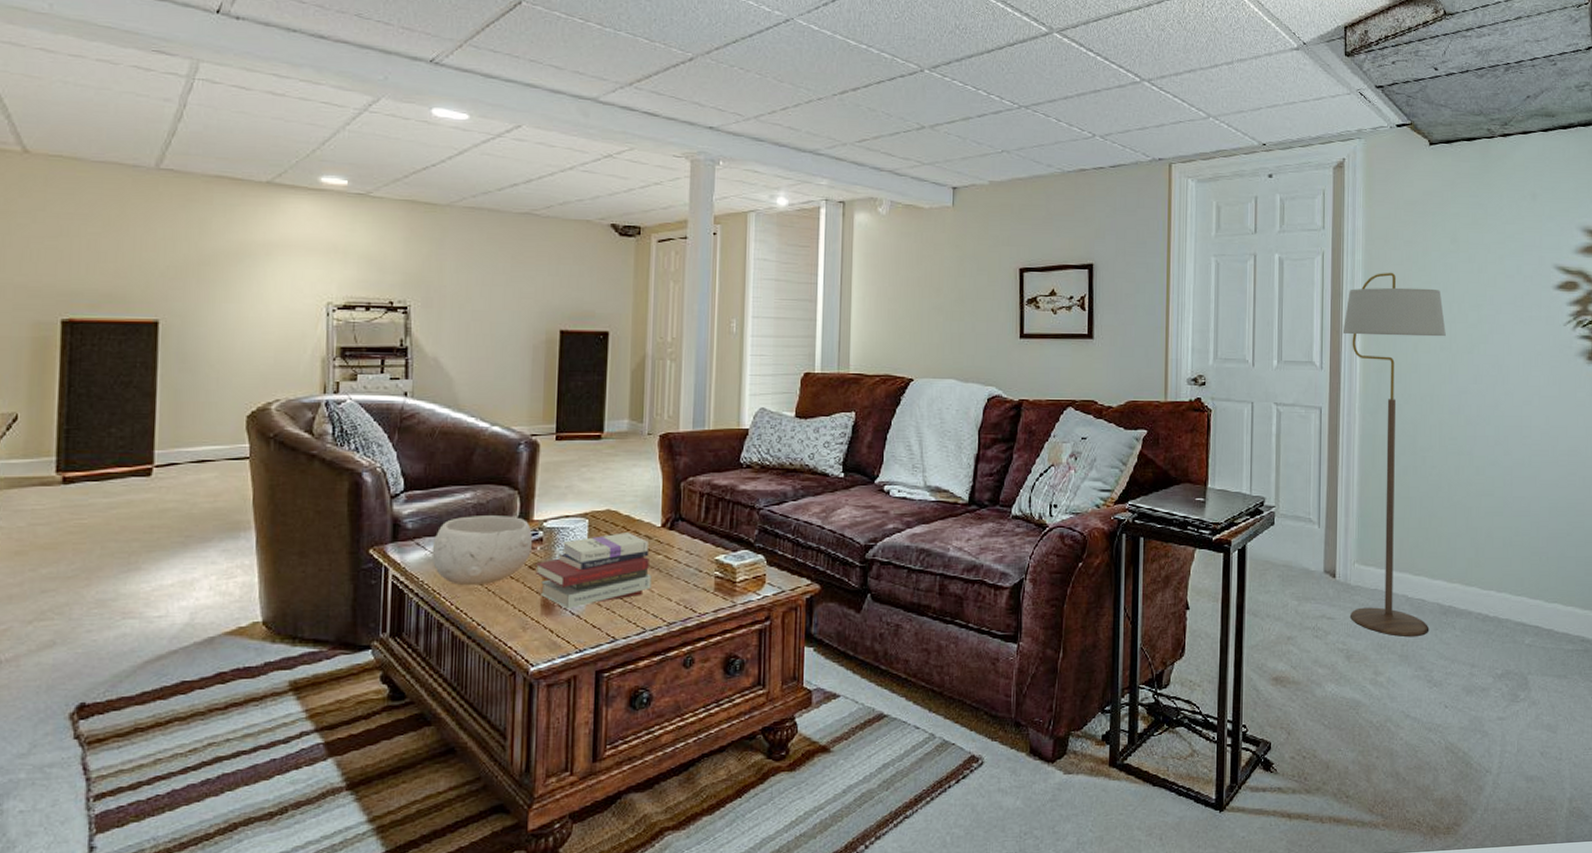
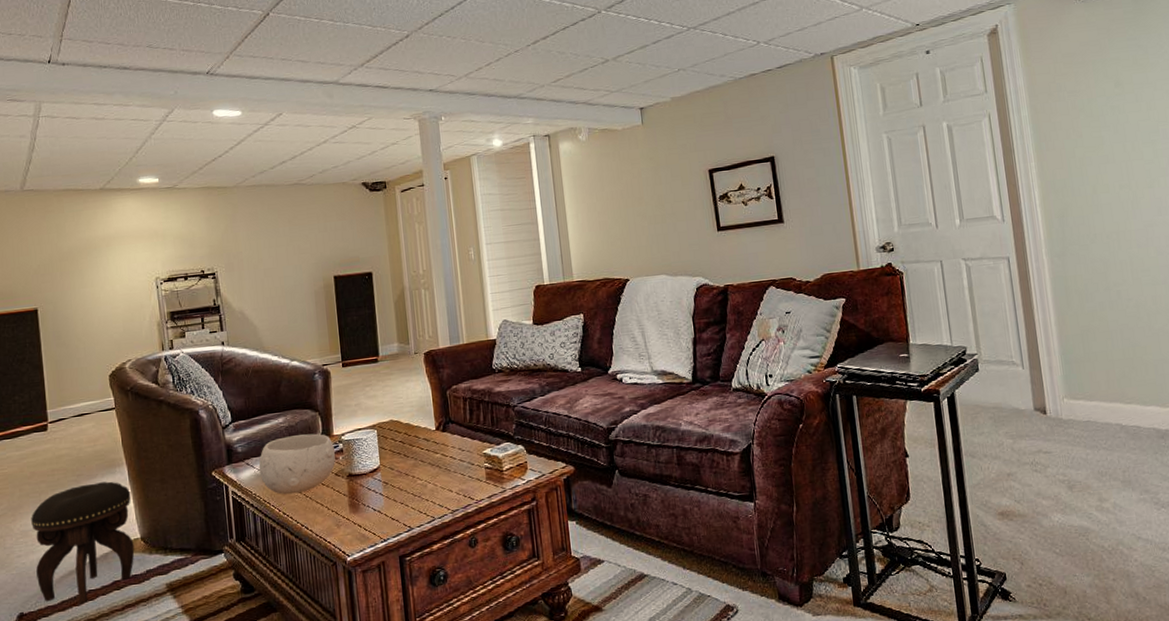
footstool: none [110,548,257,697] -> present [31,481,135,603]
books: present [535,532,652,609] -> none [340,437,435,507]
floor lamp: present [1342,272,1446,636] -> none [1019,122,1148,463]

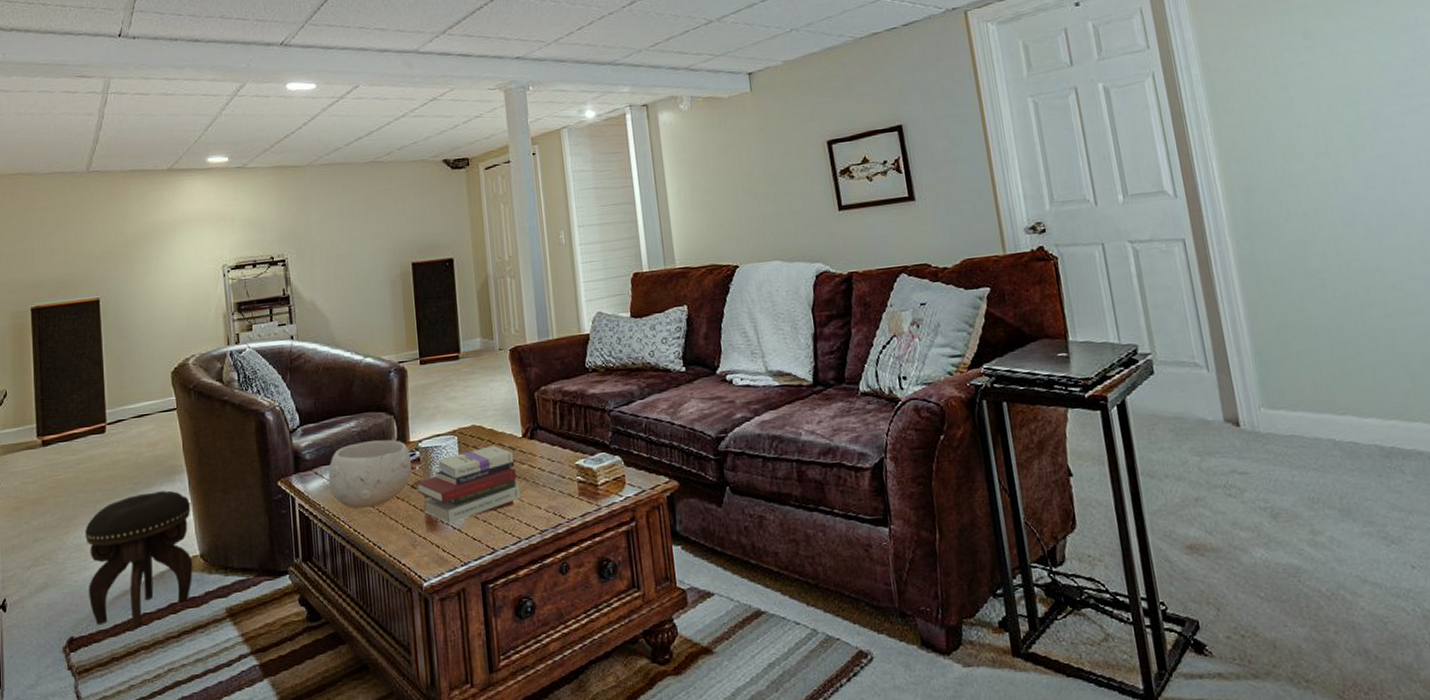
books: none [340,437,435,507] -> present [416,445,521,524]

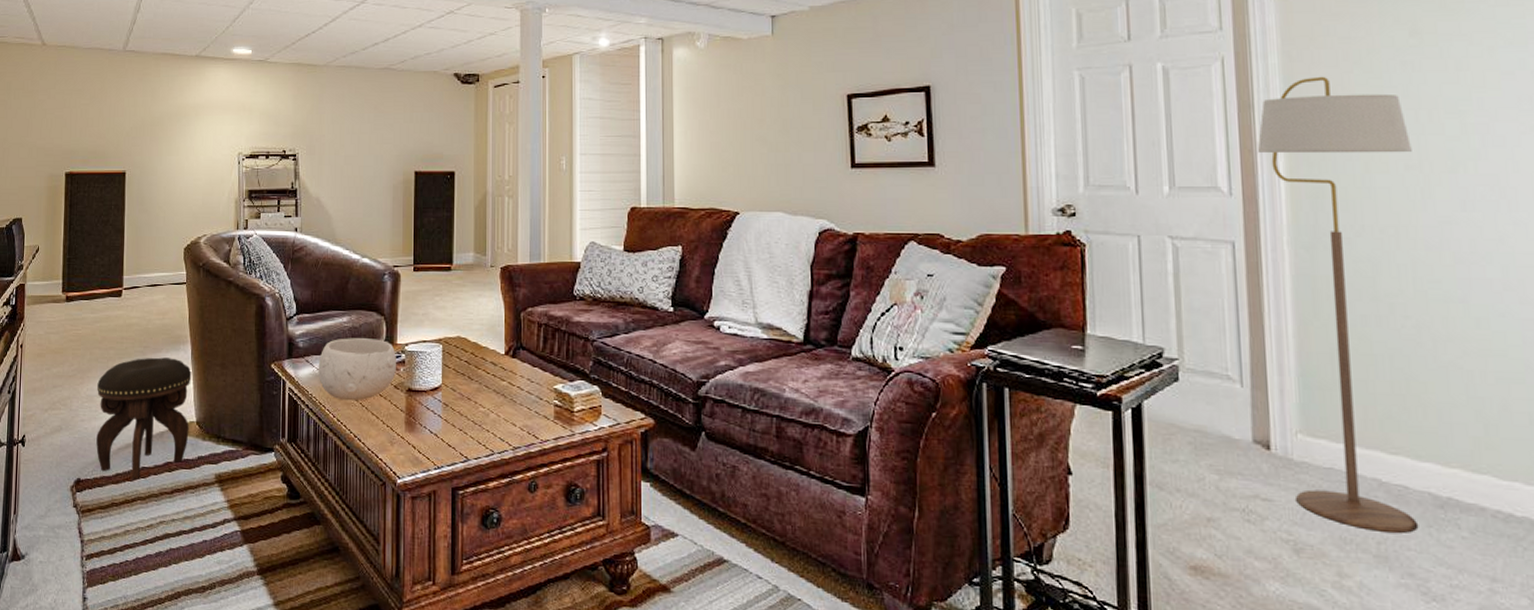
books: present [416,445,521,524] -> none [400,358,498,428]
floor lamp: none [1191,81,1370,488] -> present [1257,76,1417,533]

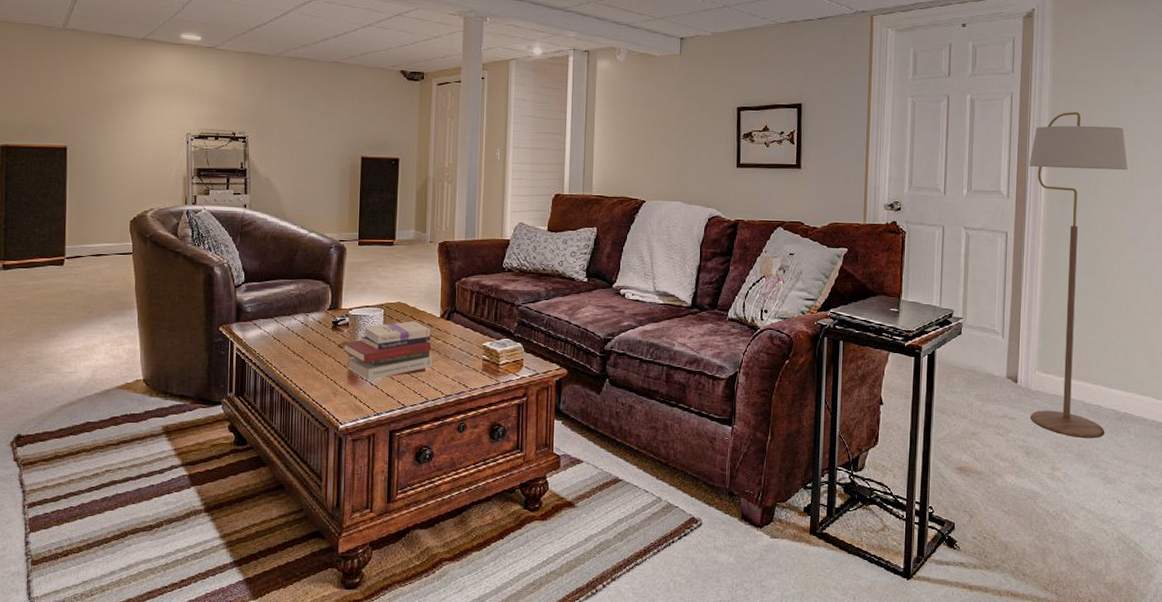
footstool: present [96,357,192,479] -> none [38,321,138,433]
bowl: present [318,338,396,401] -> none [265,303,341,359]
books: none [400,358,498,428] -> present [343,321,433,381]

